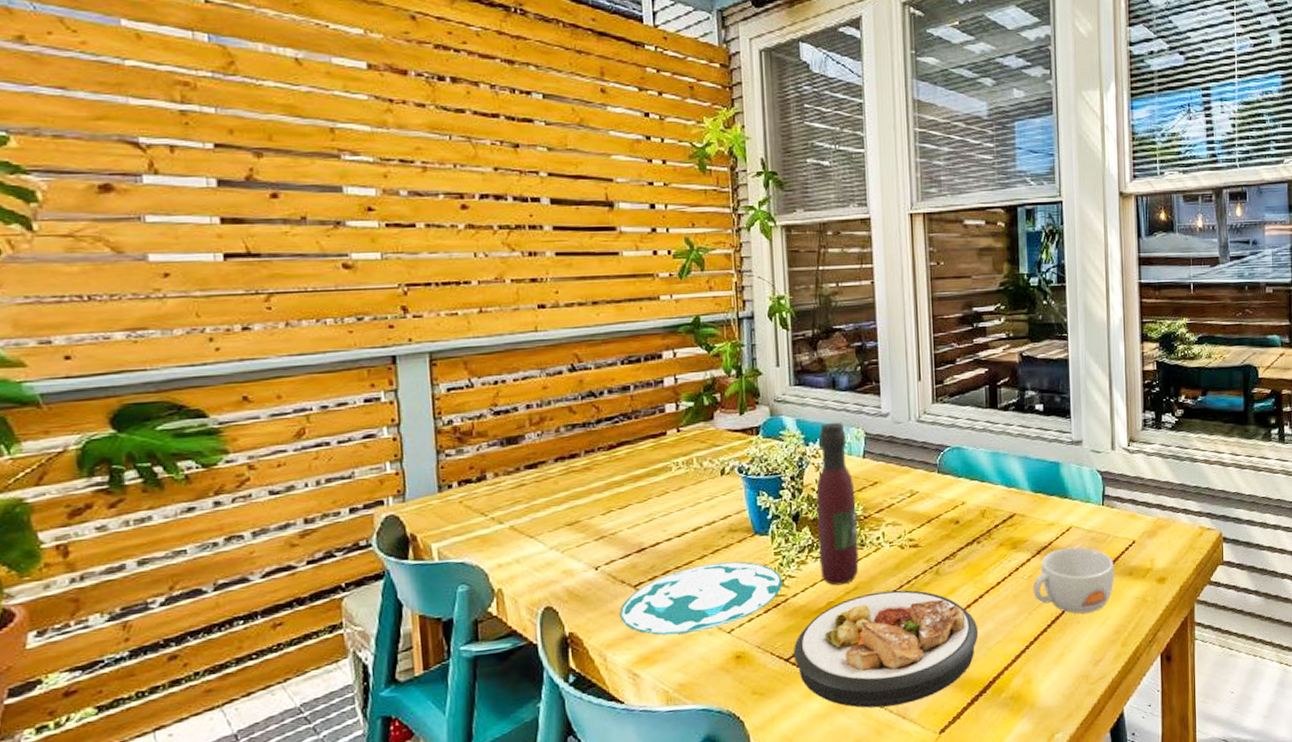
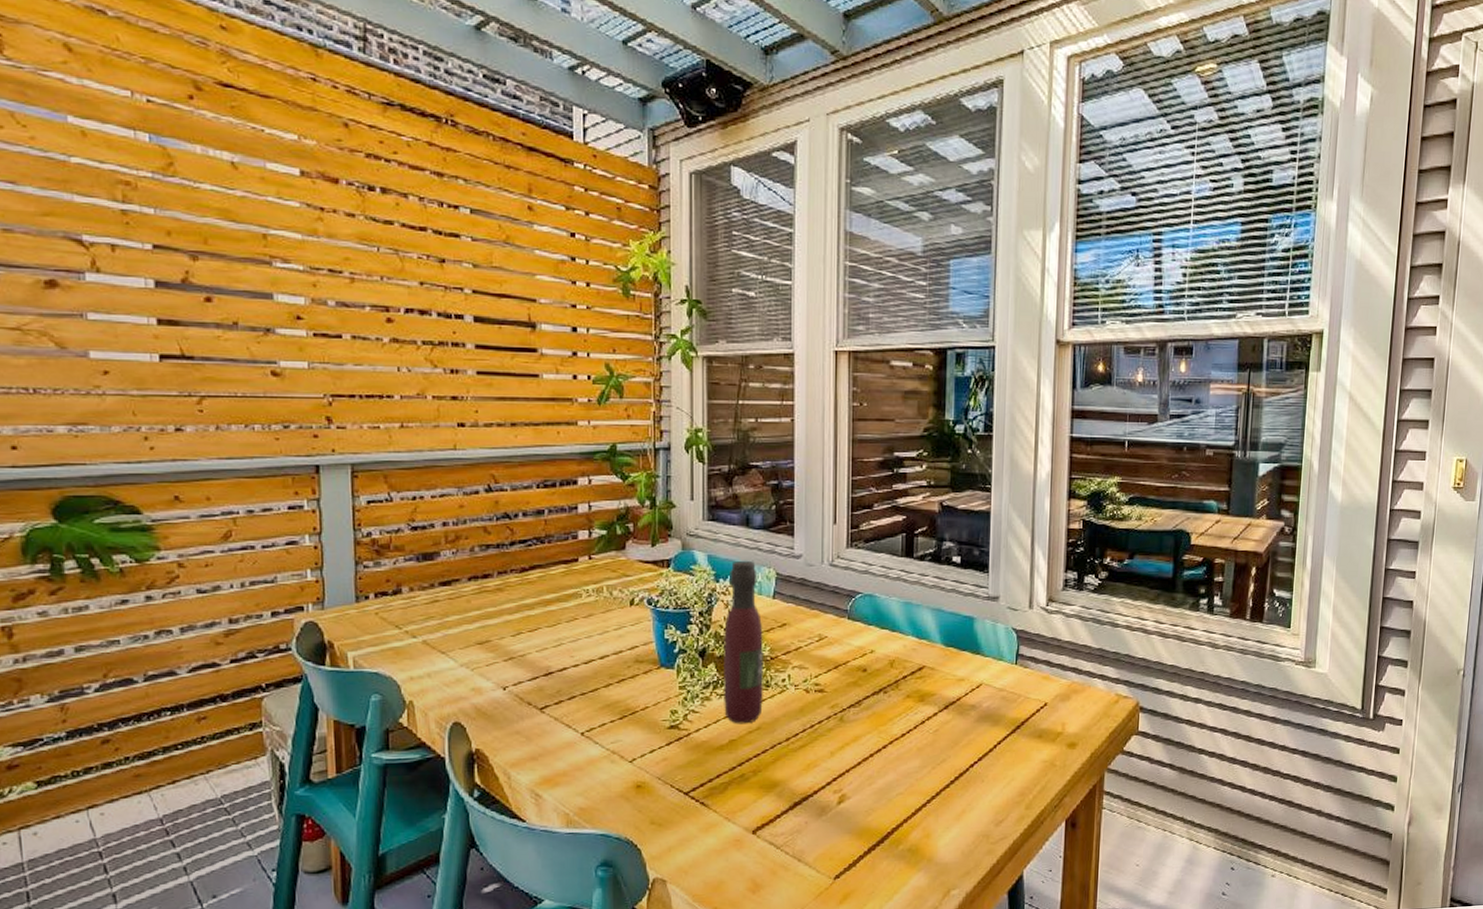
plate: present [620,561,783,635] -> none [525,691,686,759]
plate: present [794,590,979,708] -> none [694,733,880,848]
bowl: present [1033,547,1115,614] -> none [938,704,1024,773]

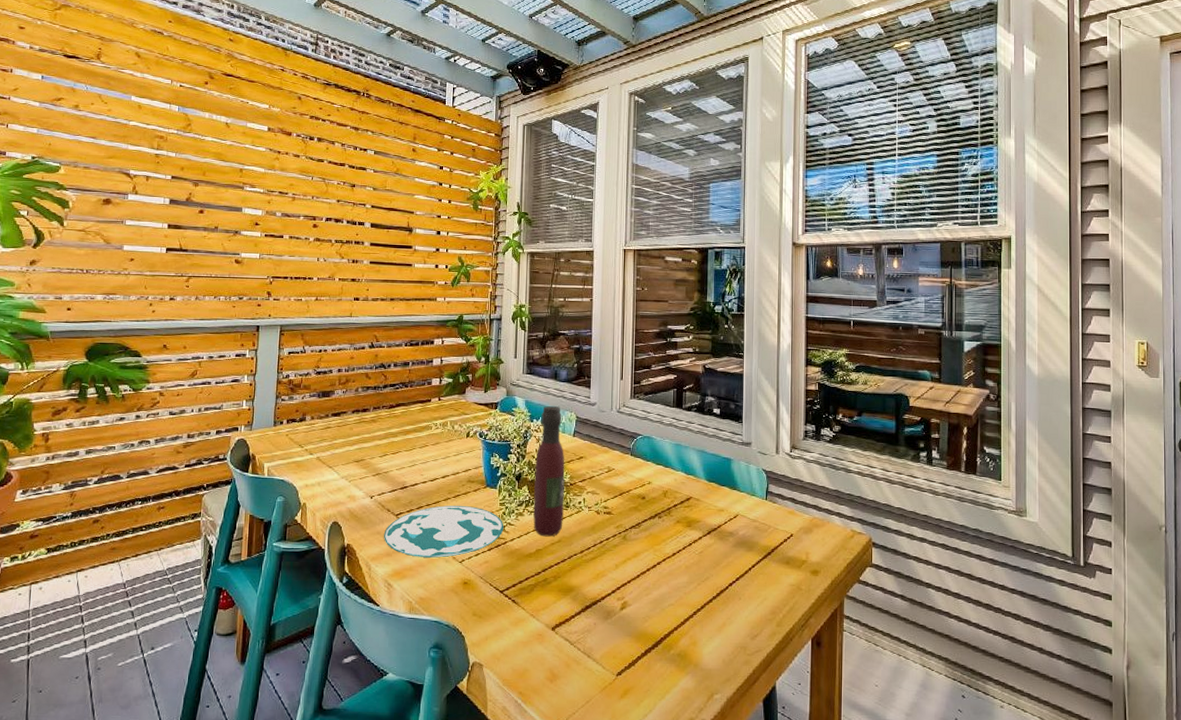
plate: none [525,691,686,759] -> present [384,505,504,558]

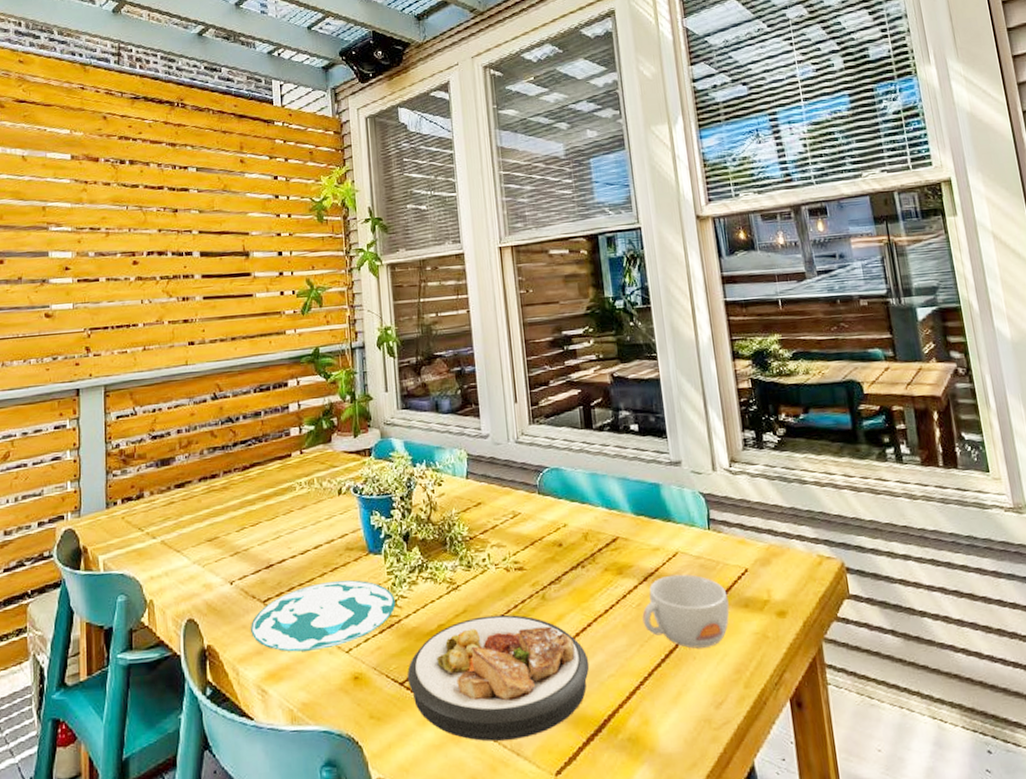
plate: none [507,547,655,645] -> present [407,614,590,742]
wine bottle: present [533,405,565,537] -> none [424,443,467,608]
bowl: none [702,532,774,592] -> present [642,574,730,649]

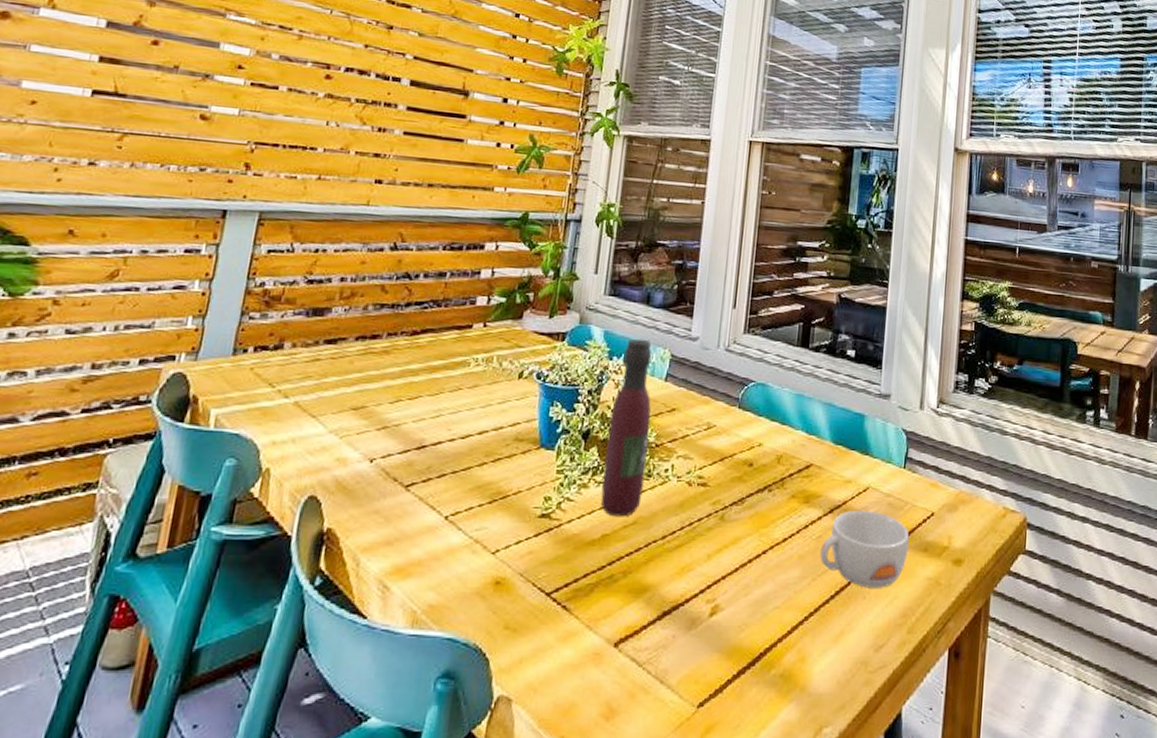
plate: present [251,580,396,652] -> none [384,472,560,547]
plate: present [407,614,590,742] -> none [556,530,757,666]
wine bottle: none [424,443,467,608] -> present [600,338,653,517]

